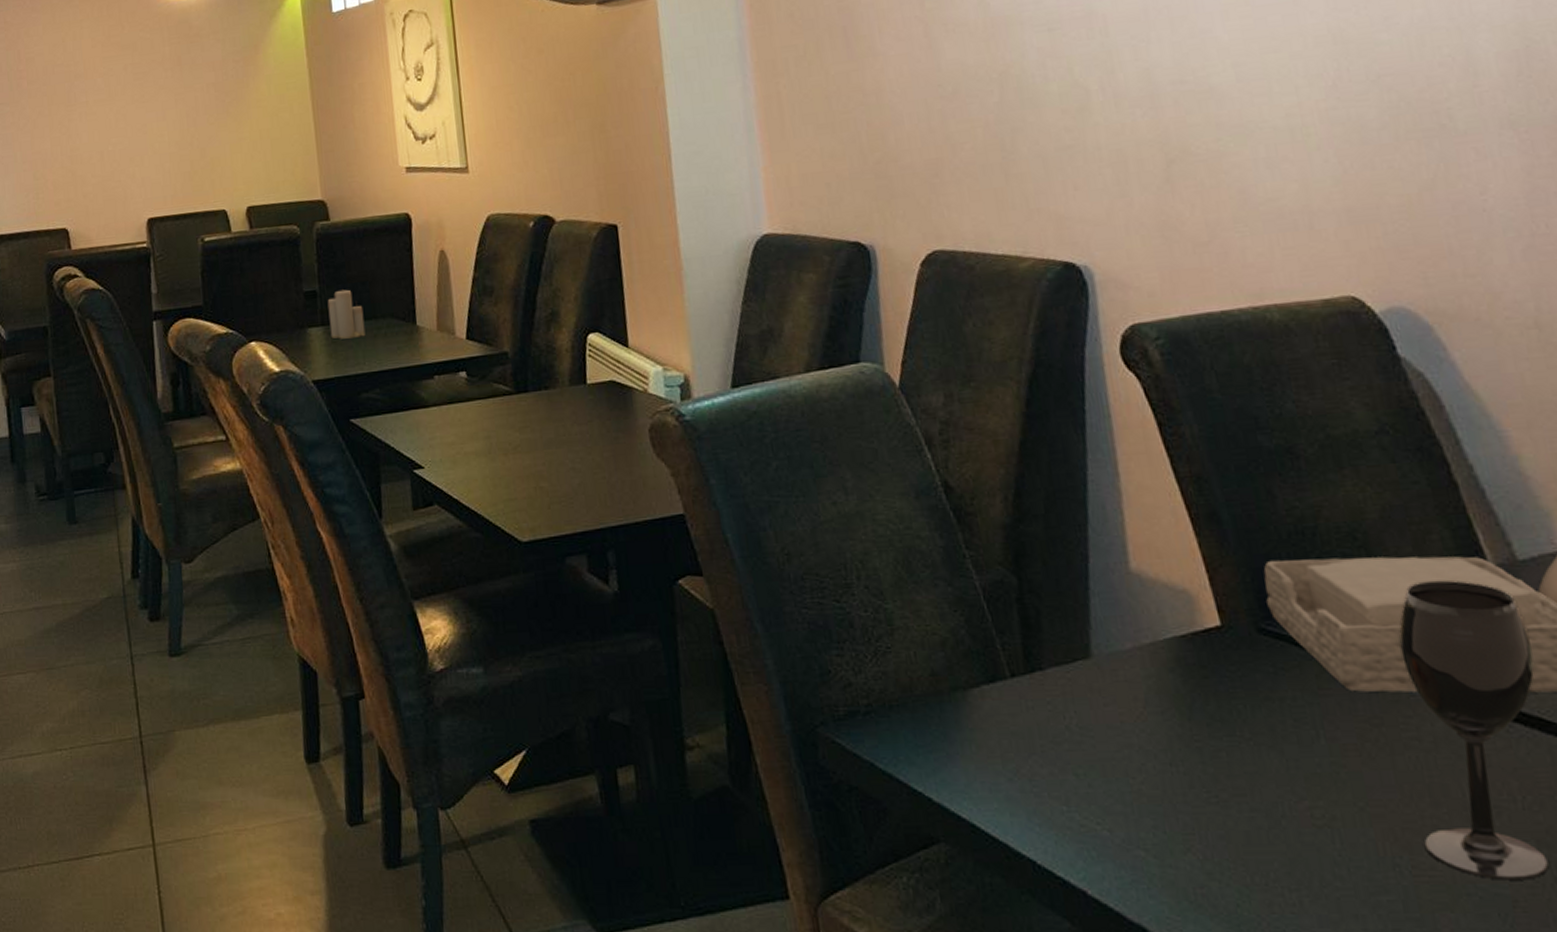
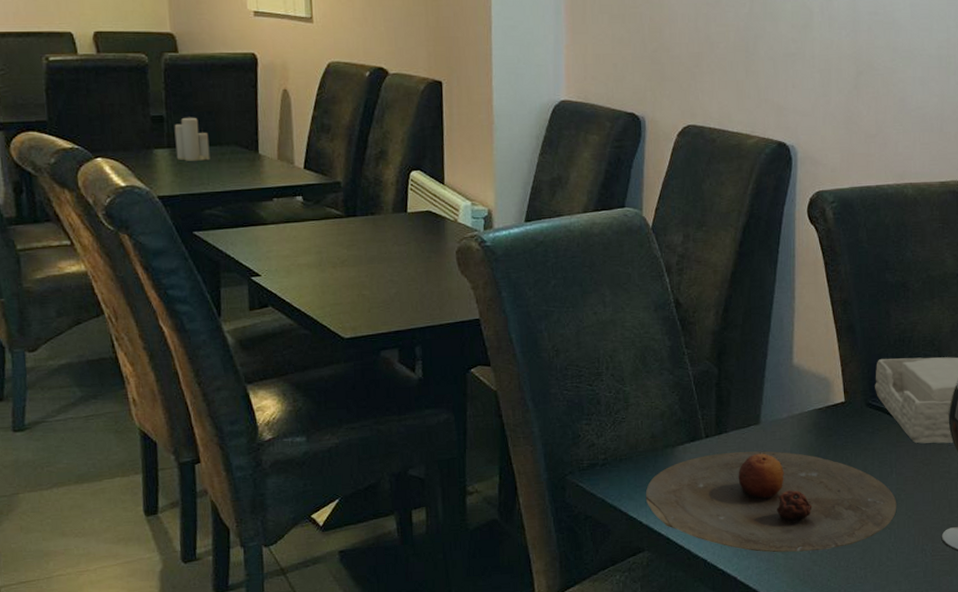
plate: none [931,698,1337,857] -> present [645,451,897,553]

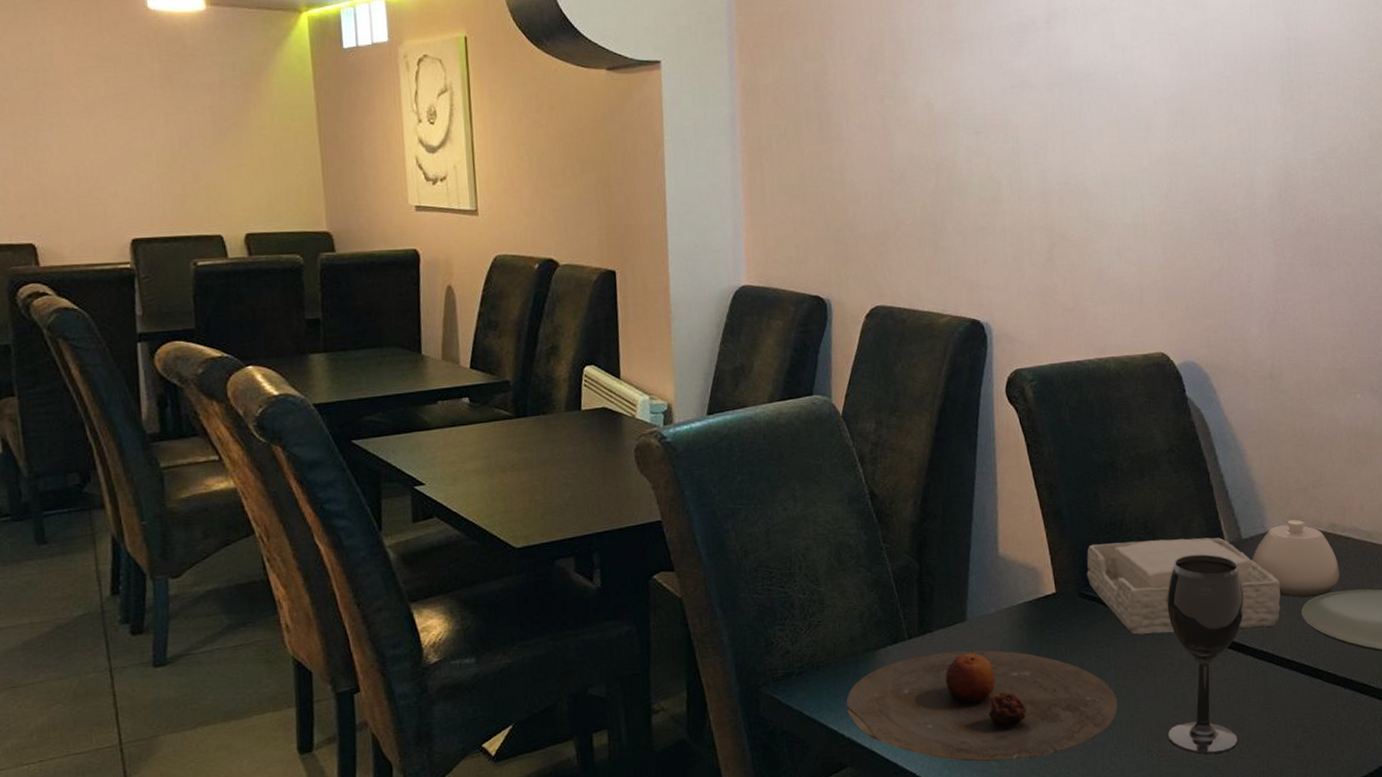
candle: present [174,116,210,161] -> none [331,317,370,366]

